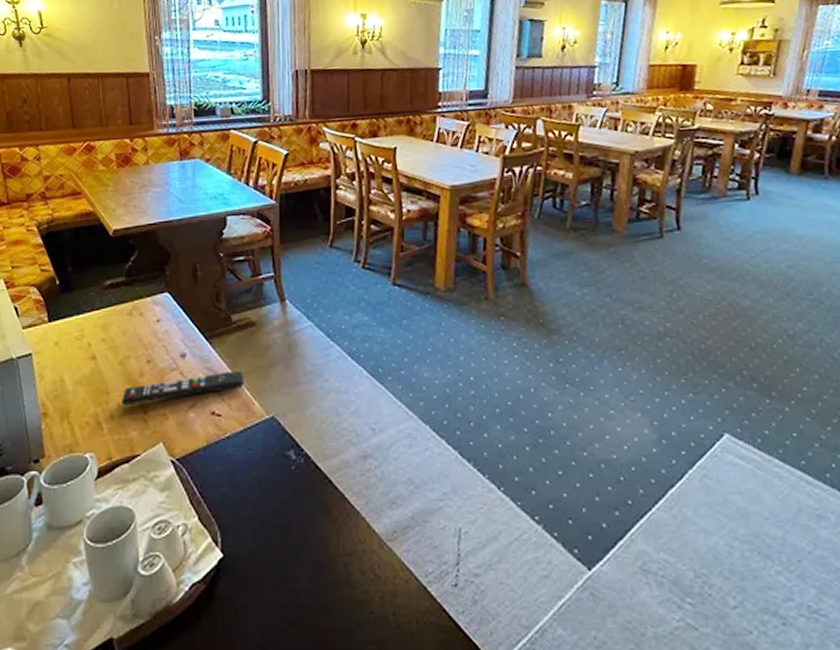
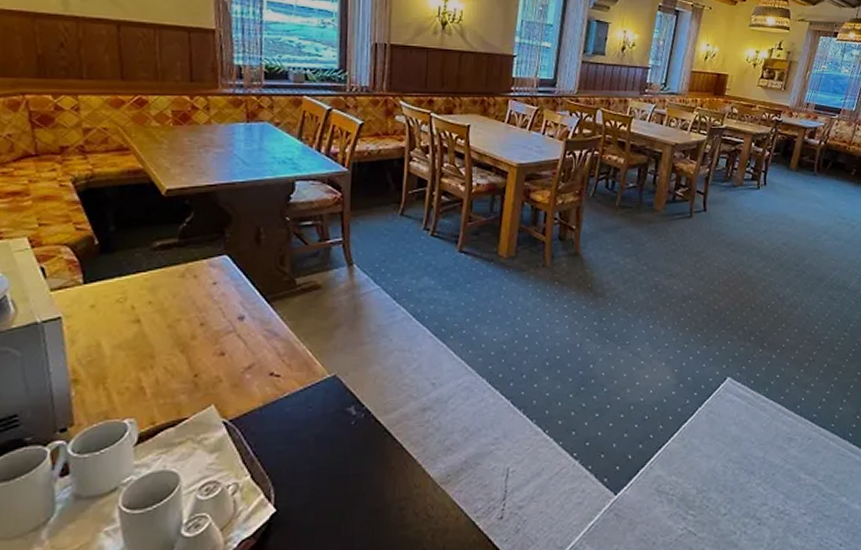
remote control: present [120,370,244,406] -> none [167,332,306,370]

